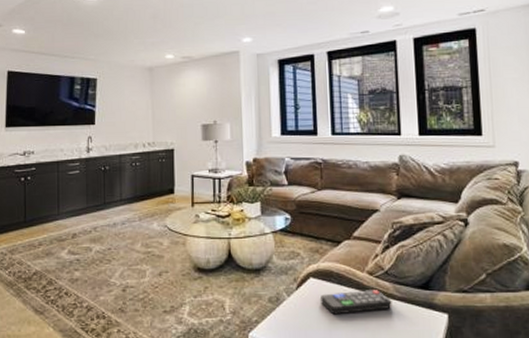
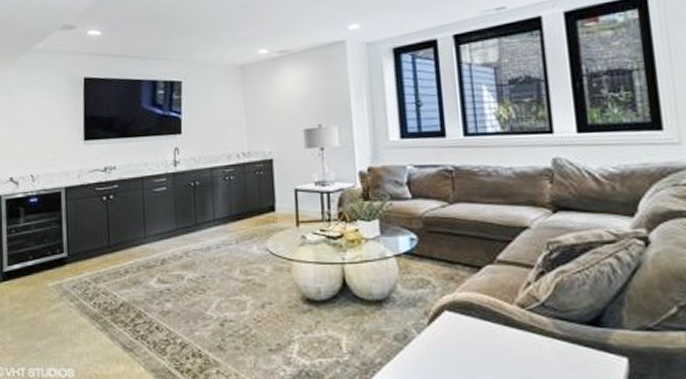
remote control: present [321,290,392,315] -> none [459,326,553,357]

